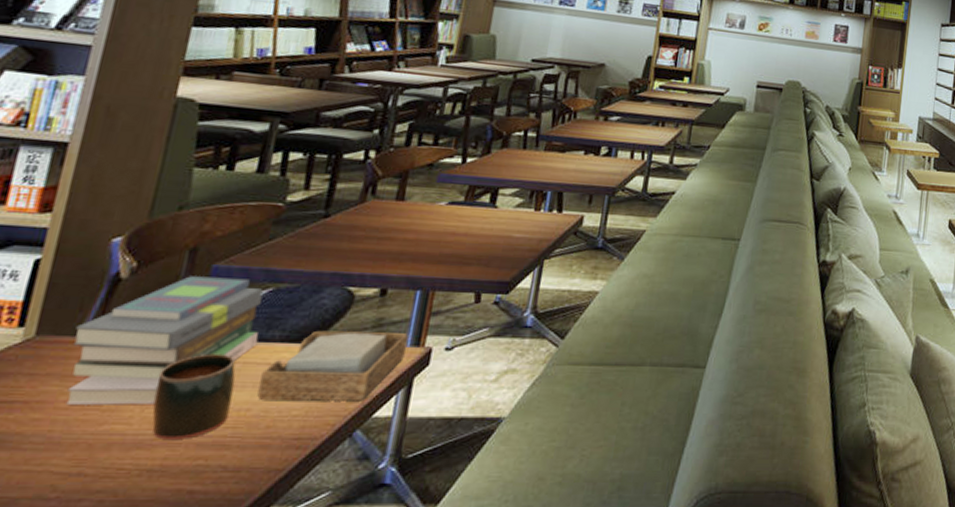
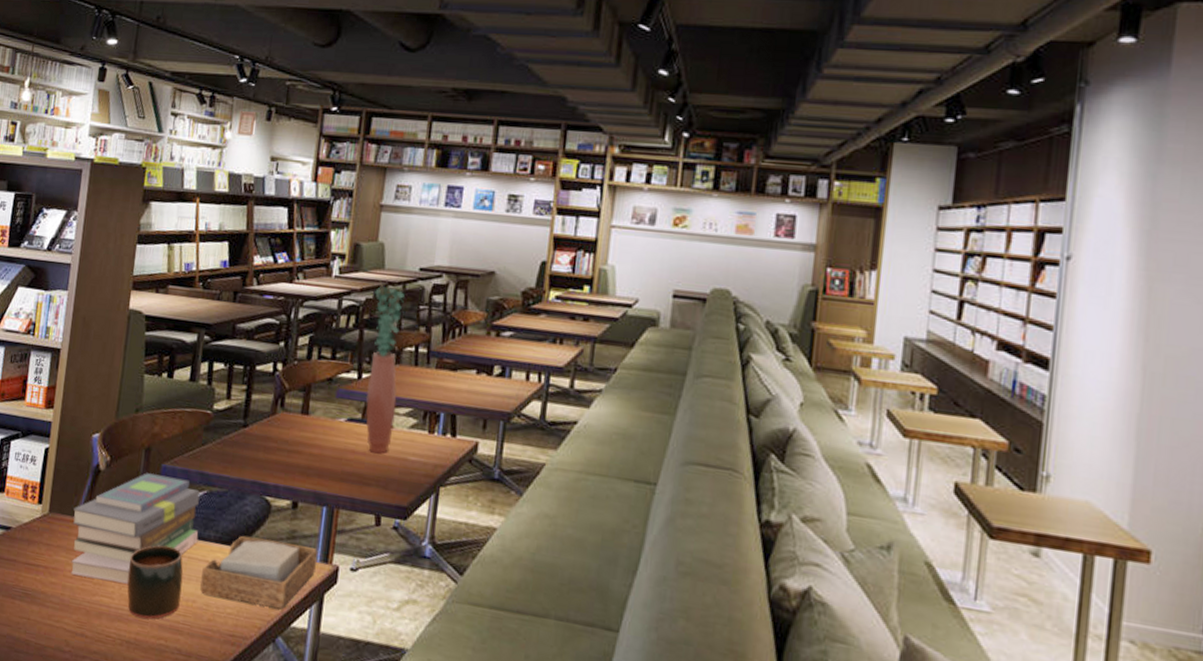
vase: none [469,68,515,234] -> present [366,279,405,454]

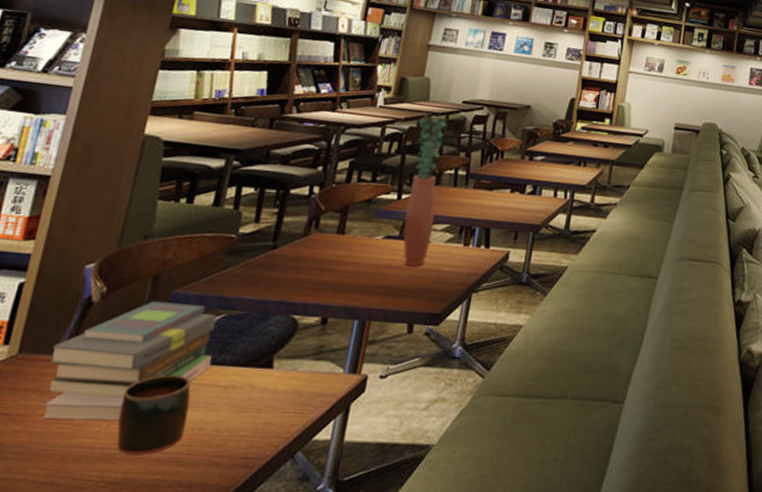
napkin holder: present [200,535,318,610] -> none [209,355,346,425]

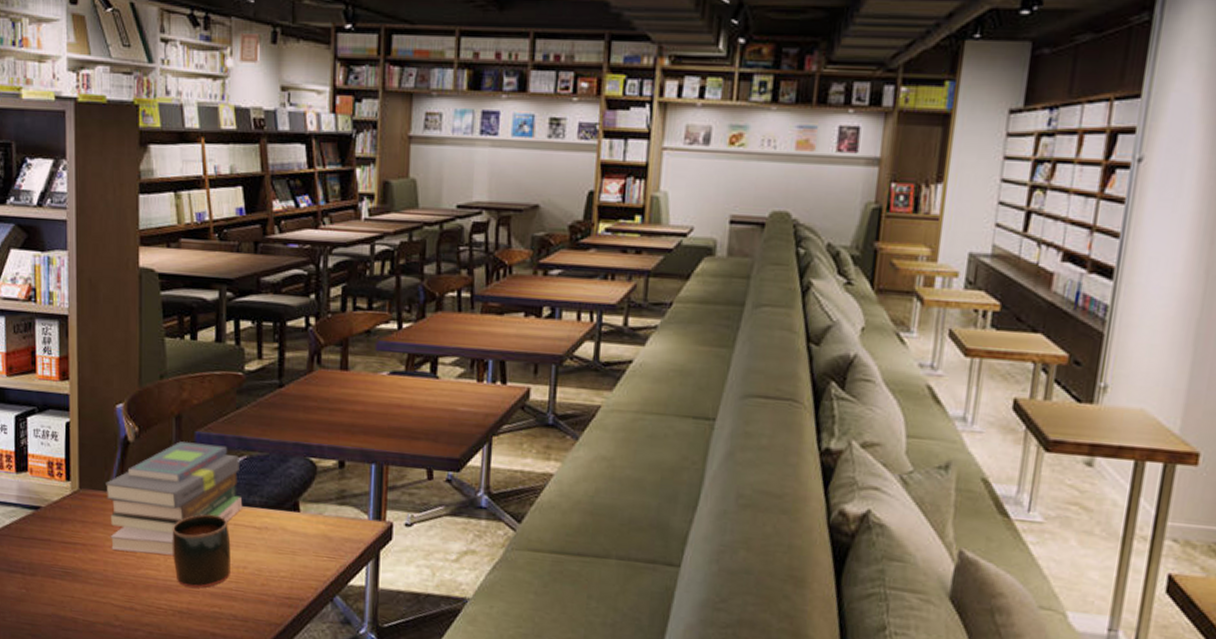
vase: present [403,110,447,267] -> none [408,219,442,407]

